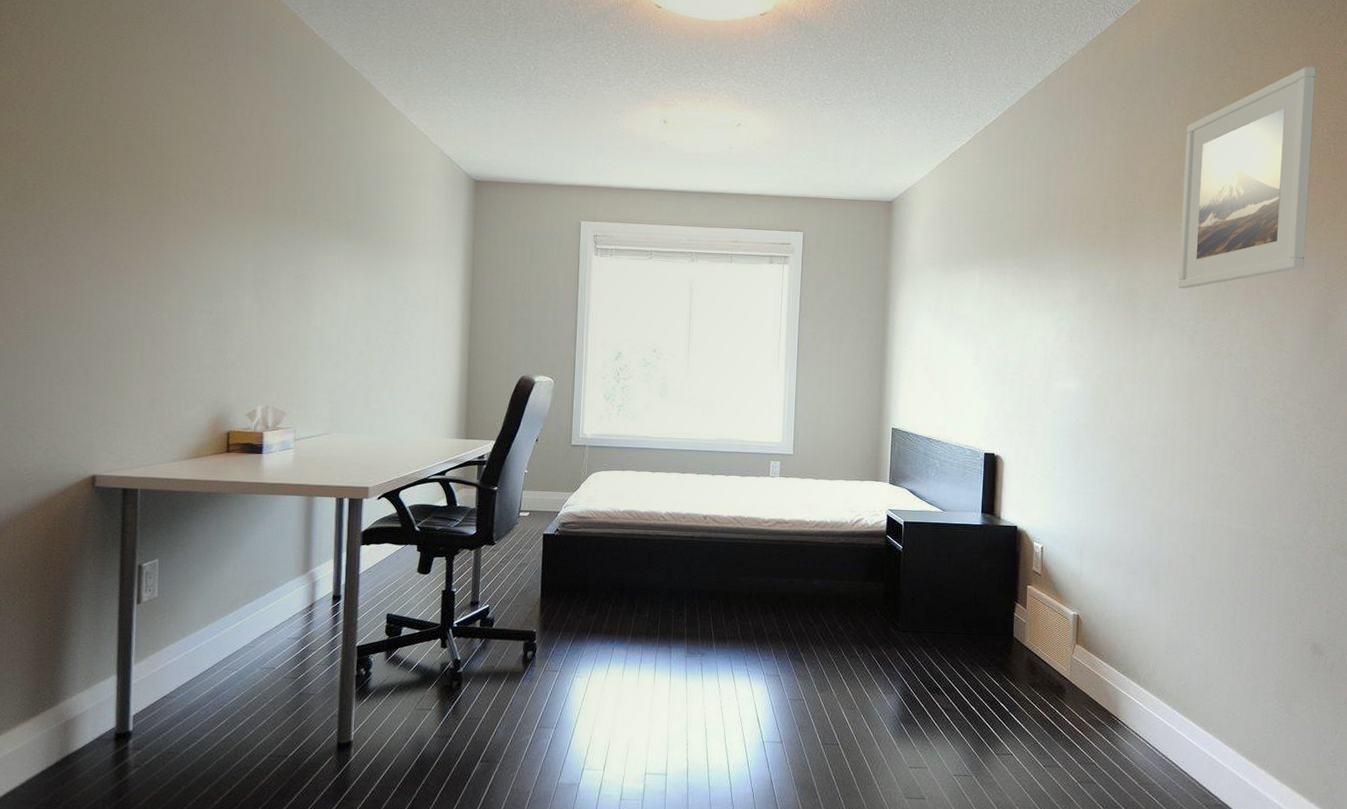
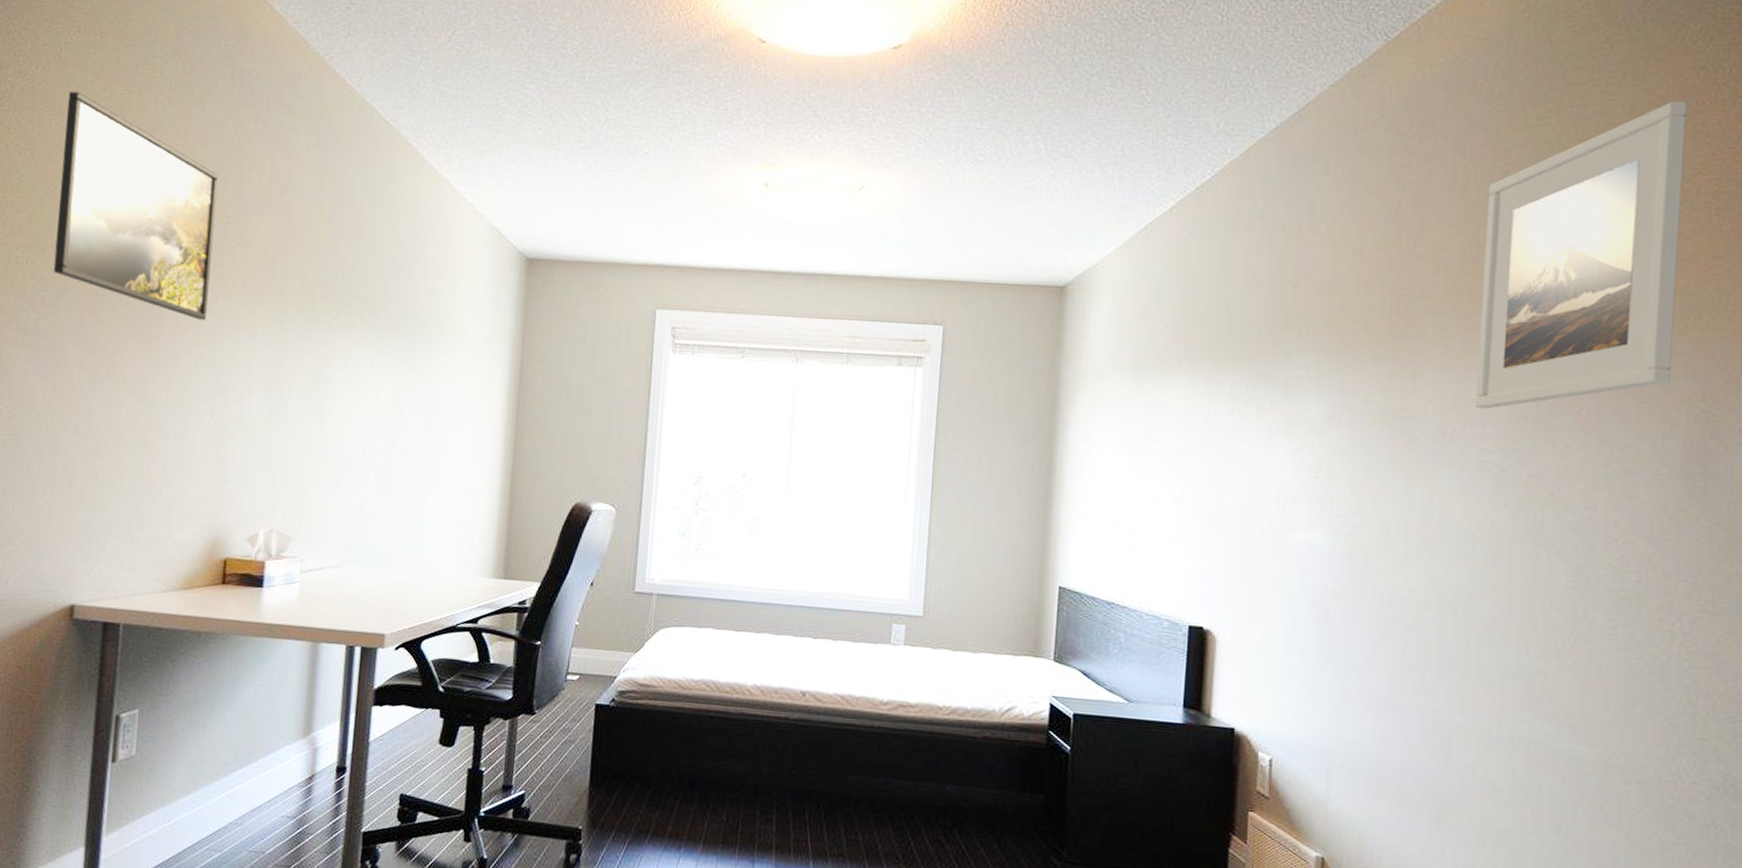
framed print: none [59,35,205,233] -> present [53,91,218,320]

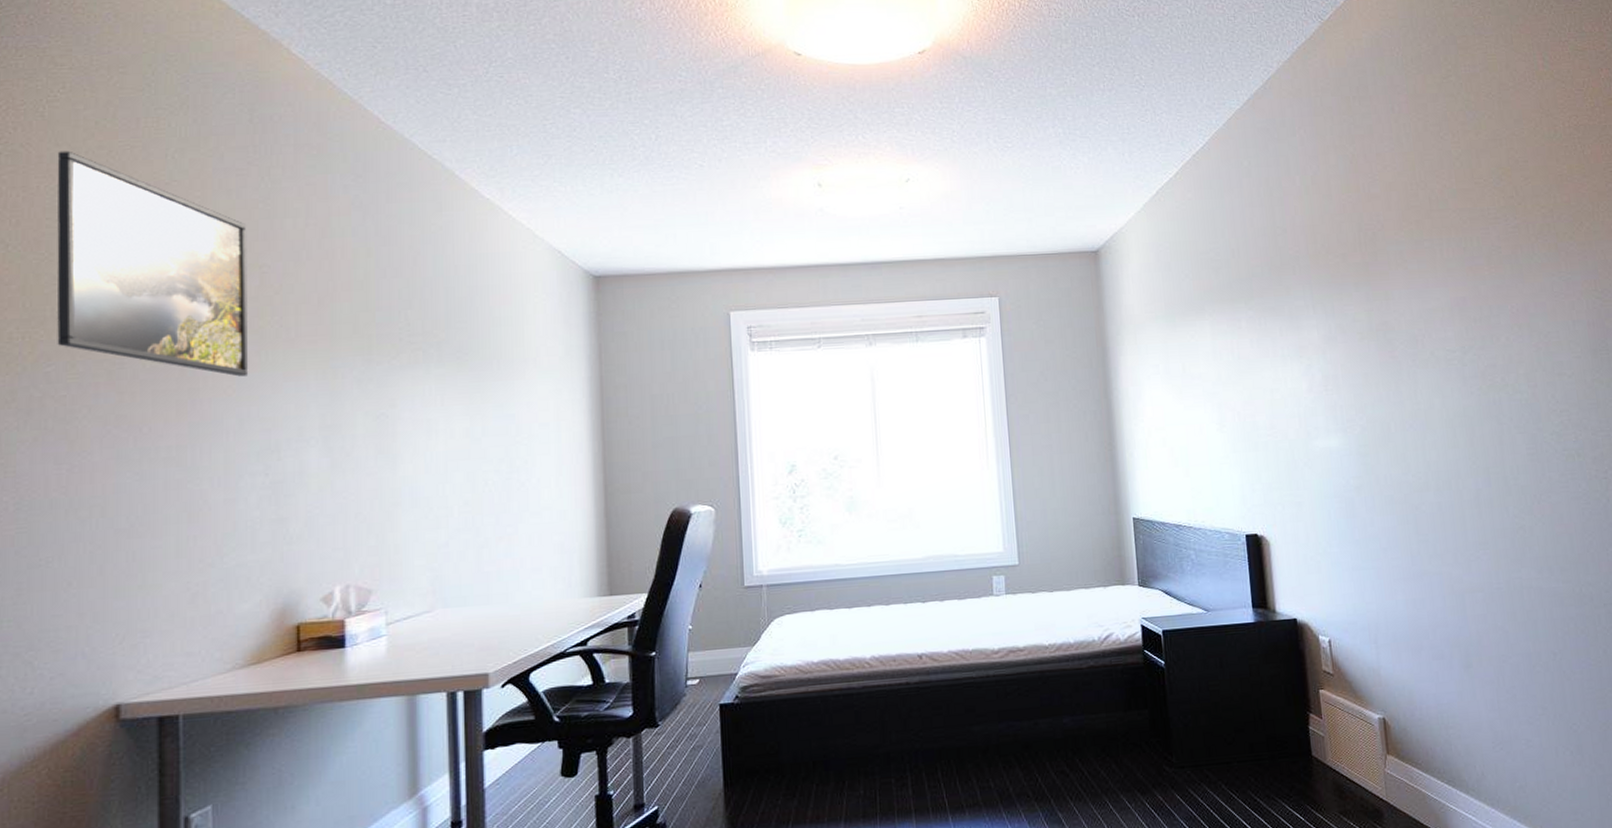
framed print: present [1476,101,1687,409] -> none [1416,56,1571,317]

